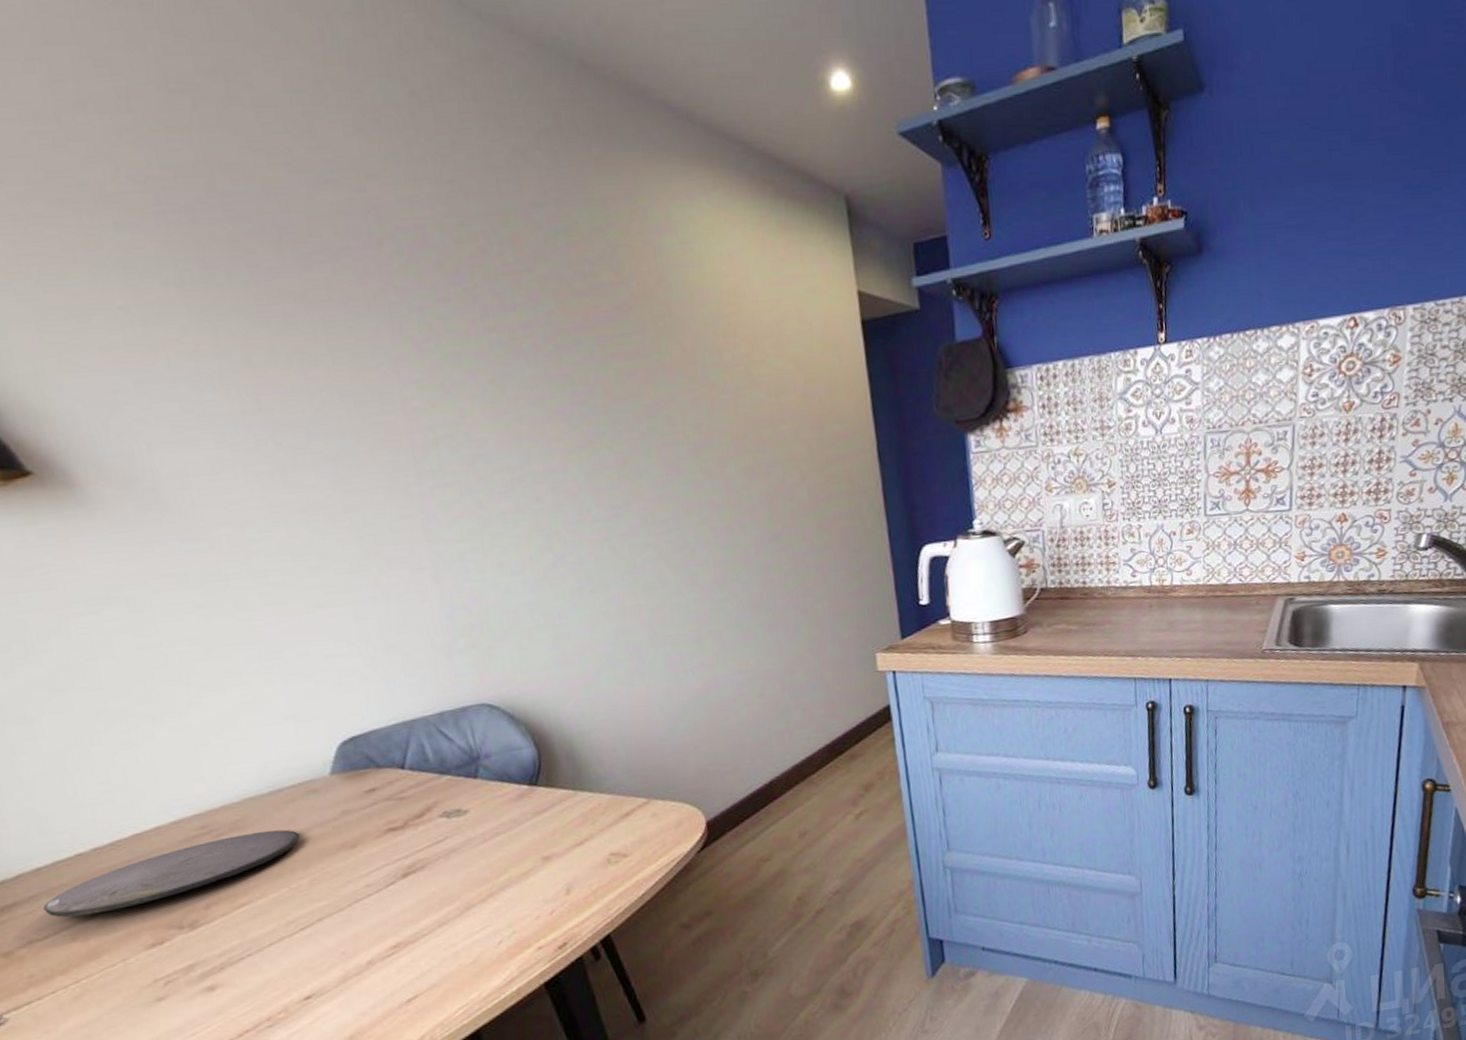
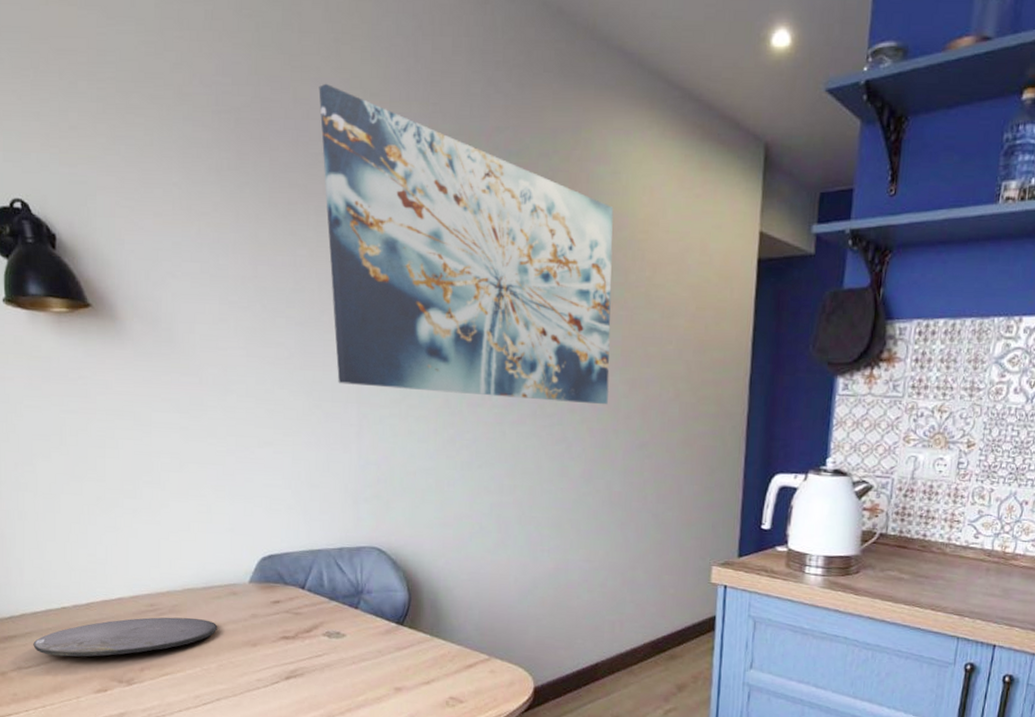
wall art: none [295,167,727,523] -> present [318,83,614,405]

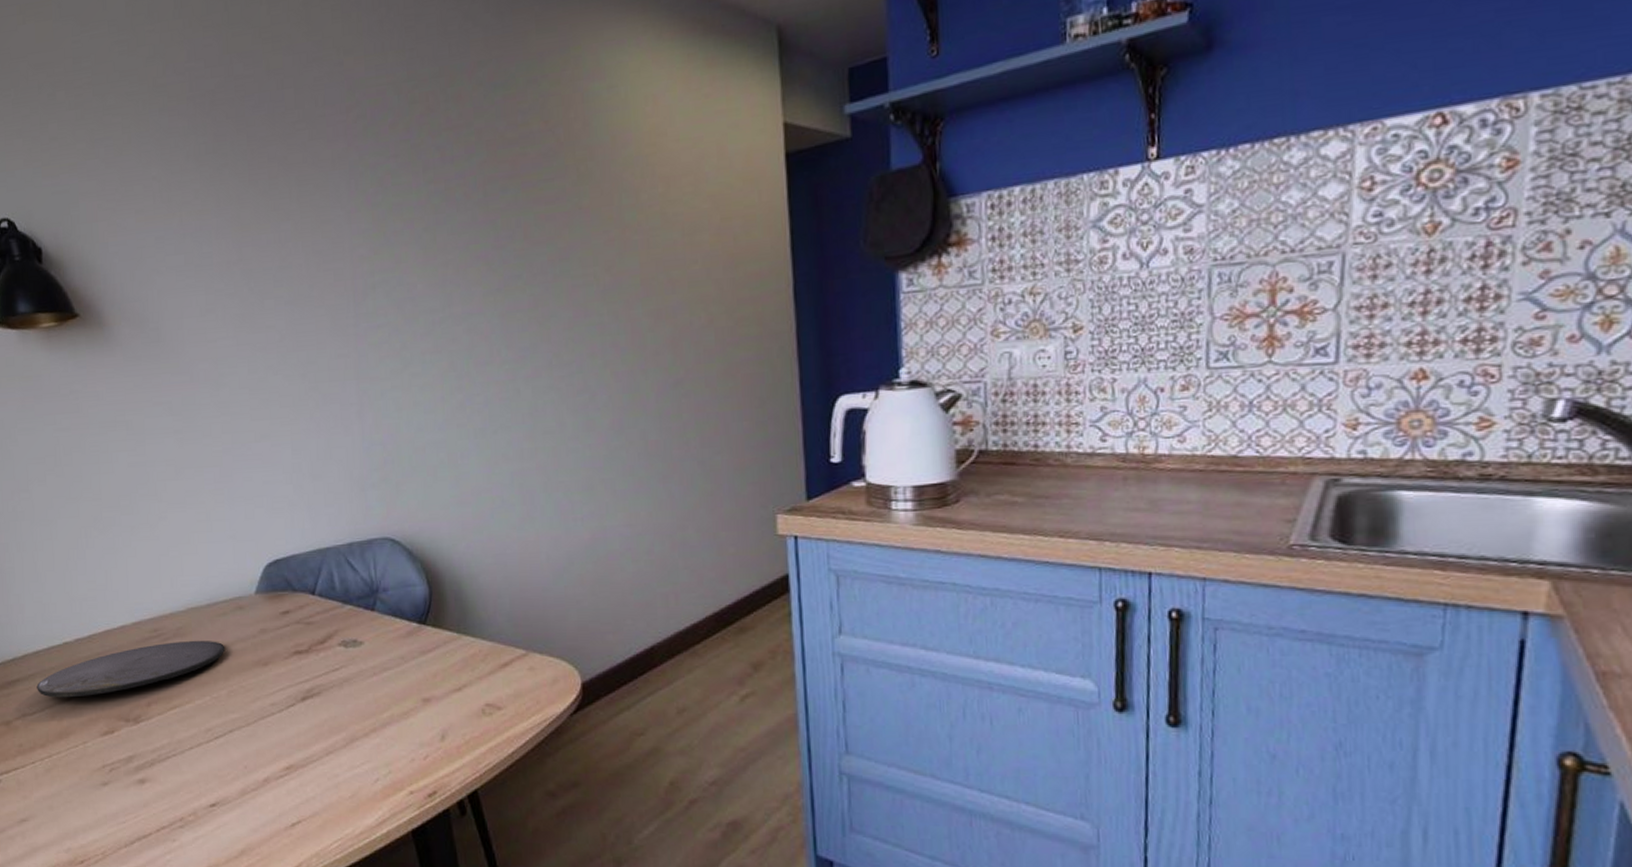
wall art: present [318,83,614,405] -> none [291,49,632,361]

